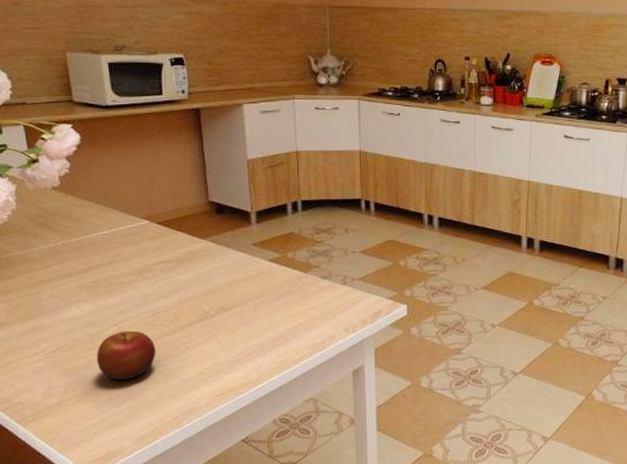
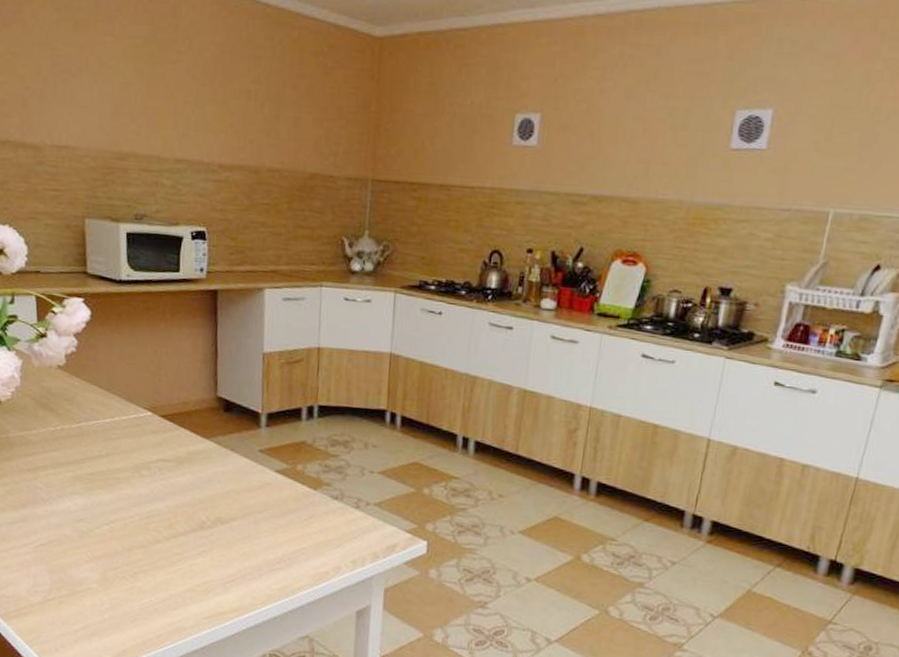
apple: present [96,331,156,379] -> none [84,532,146,586]

